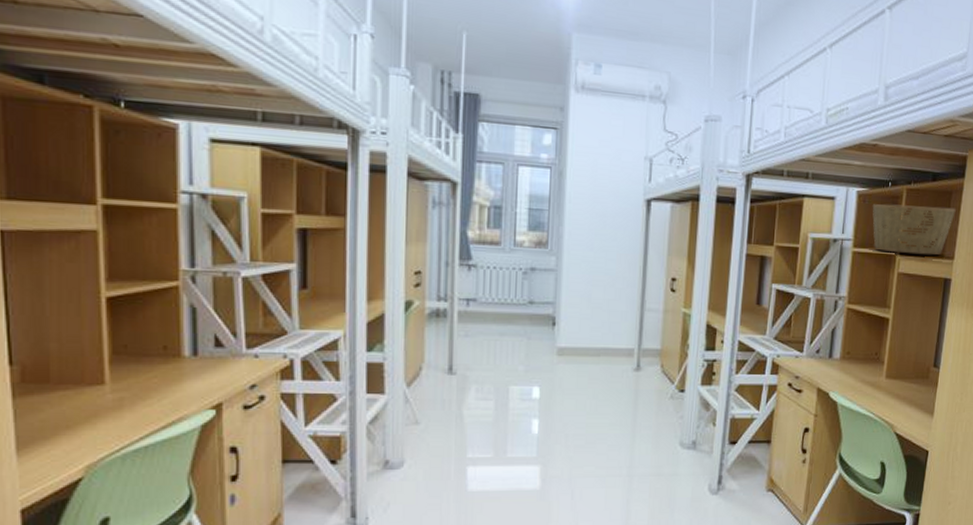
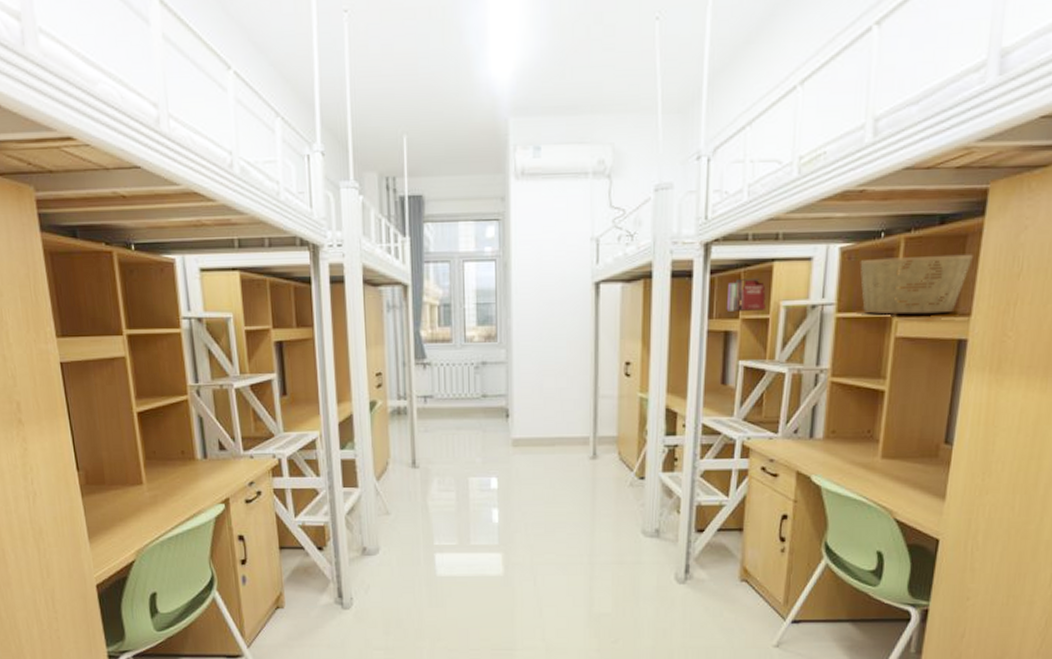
books: none [763,210,797,240] -> present [726,279,766,311]

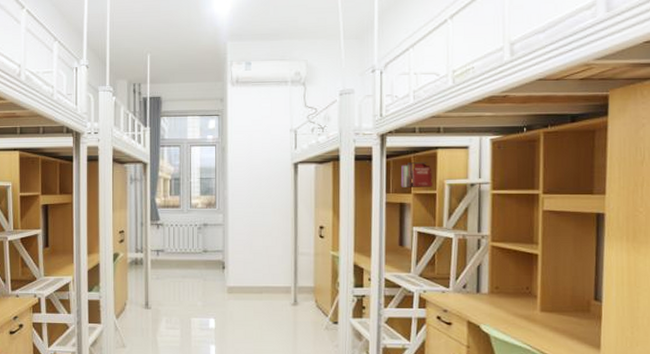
basket: present [860,254,973,315] -> none [508,145,602,192]

